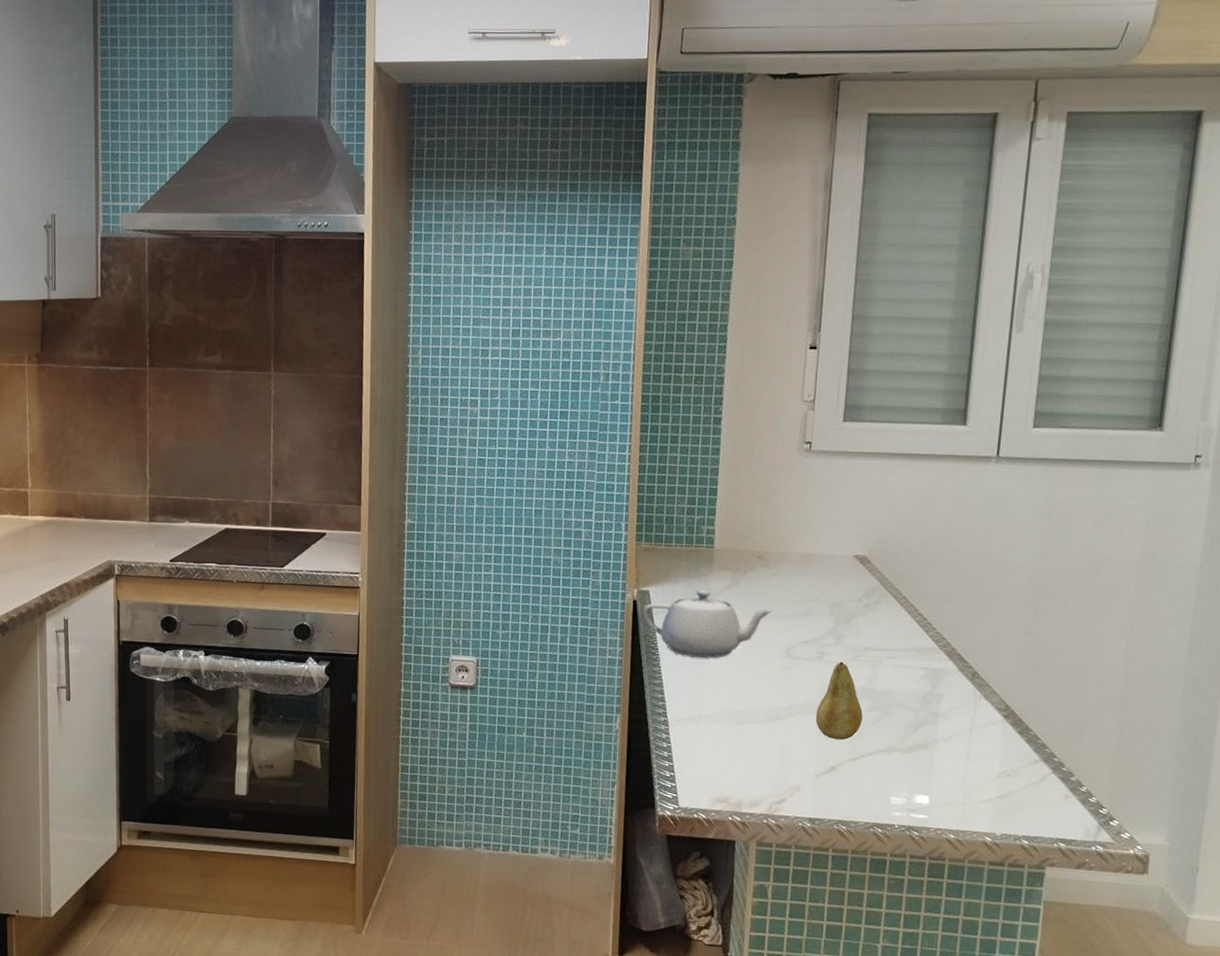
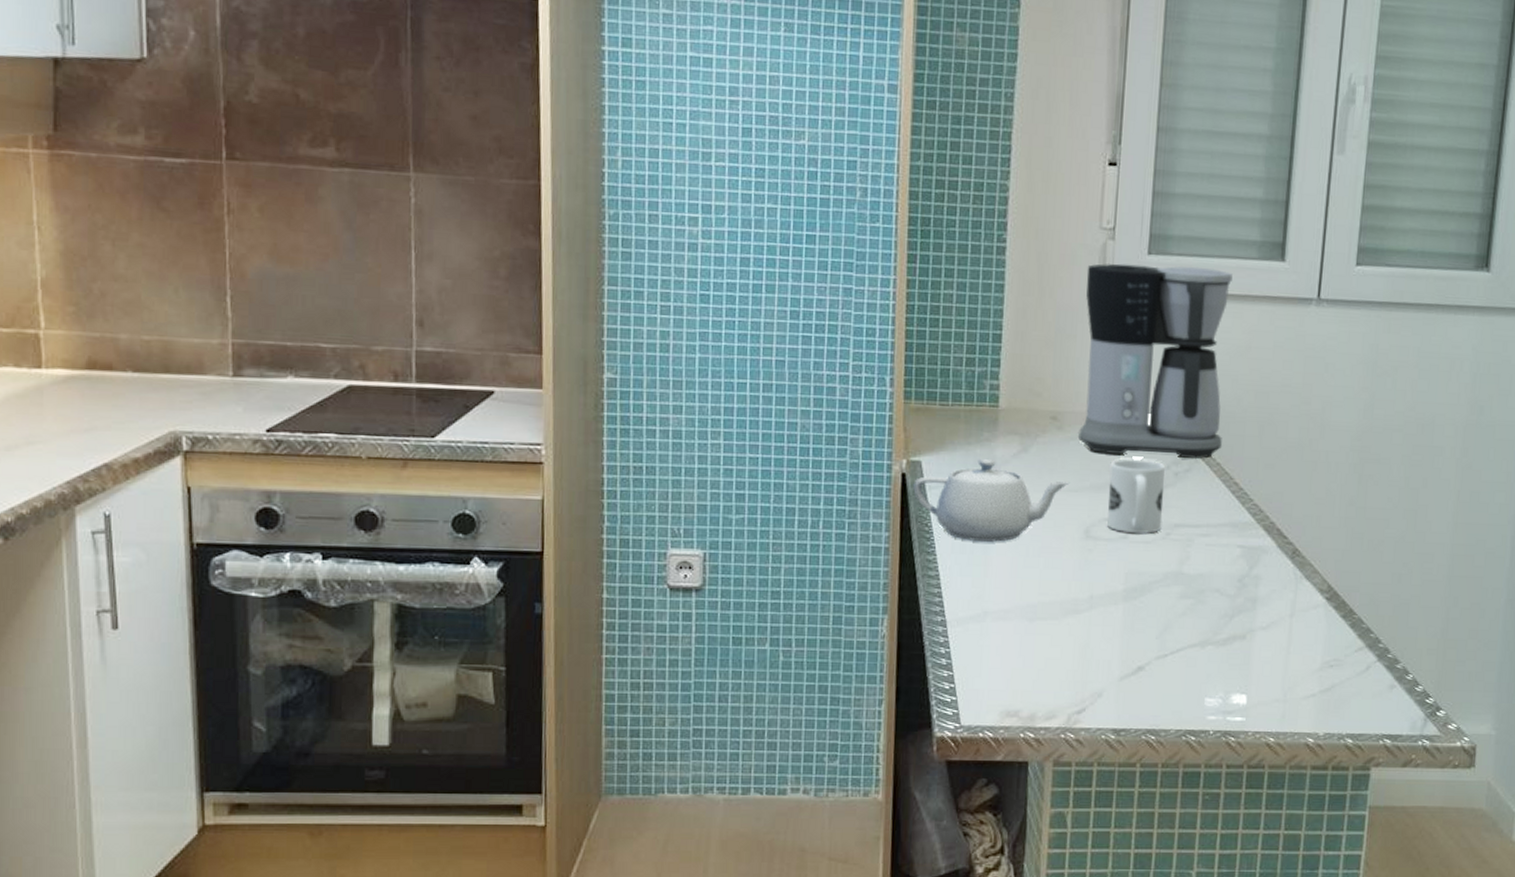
coffee maker: none [781,429,919,594] -> present [1078,263,1233,460]
mug: none [805,591,858,655] -> present [1107,458,1166,533]
fruit: present [815,662,863,740] -> none [1119,542,1173,635]

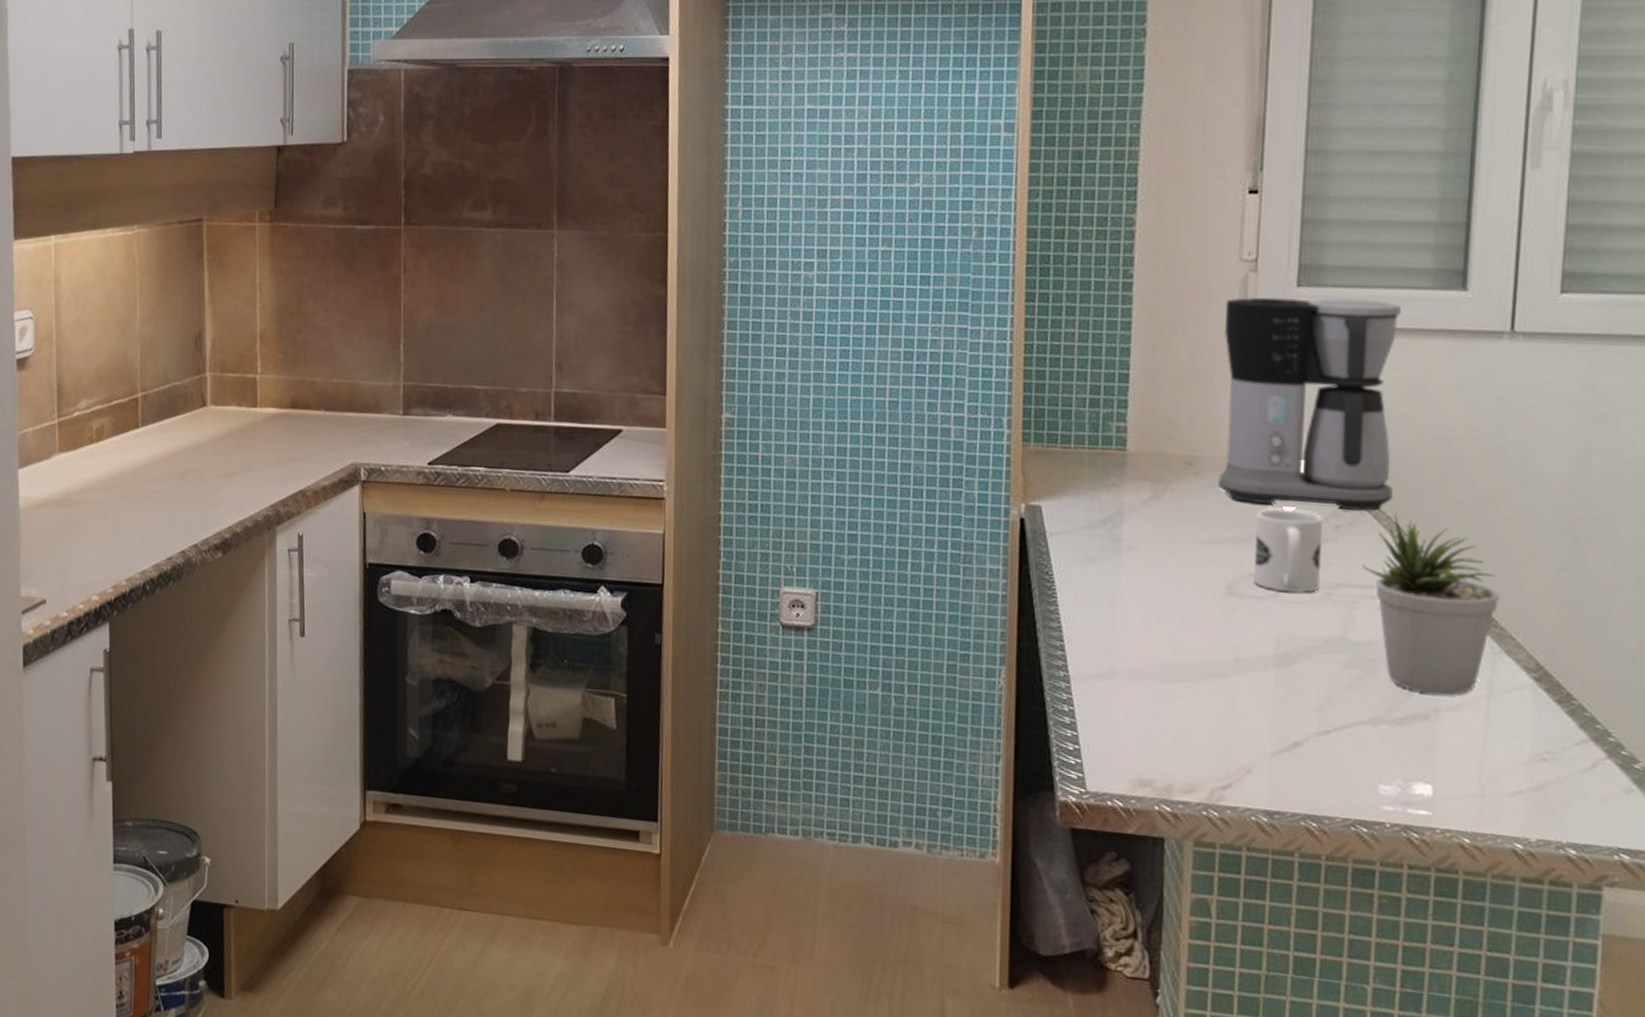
teapot: present [913,458,1069,542] -> none [1033,504,1208,595]
potted plant: none [1196,461,1302,617] -> present [1362,514,1499,696]

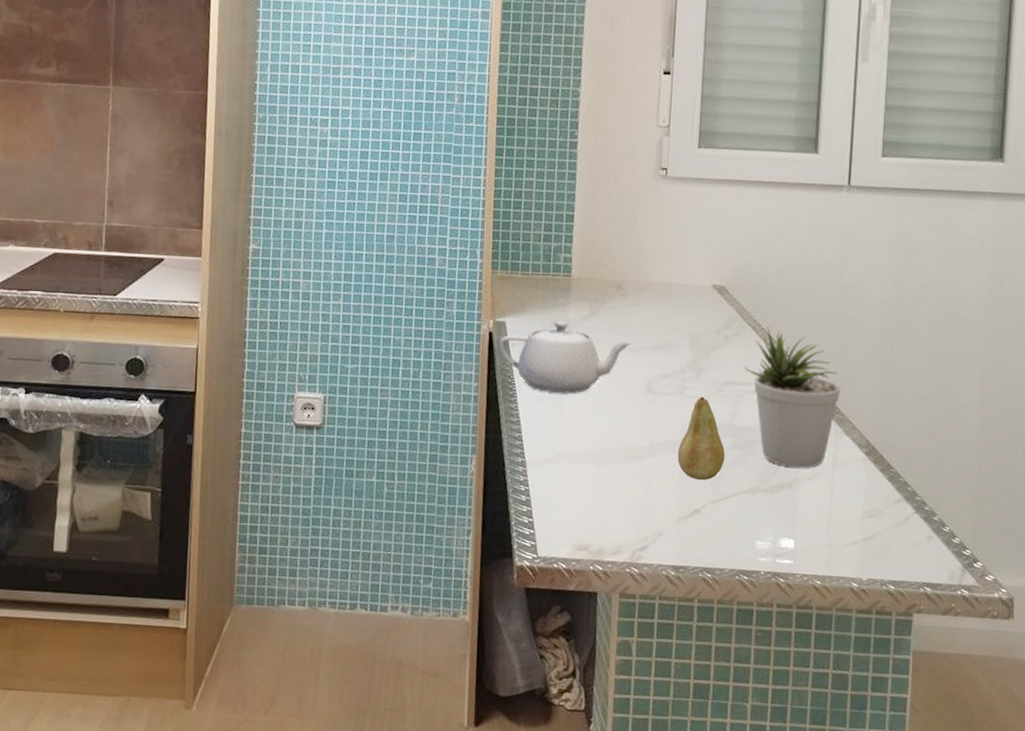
teapot: none [1033,504,1208,595] -> present [499,320,632,394]
coffee maker: present [1218,297,1401,512] -> none [640,155,772,325]
mug: present [1254,508,1324,593] -> none [666,322,717,389]
fruit: none [1270,602,1336,707] -> present [677,397,725,481]

